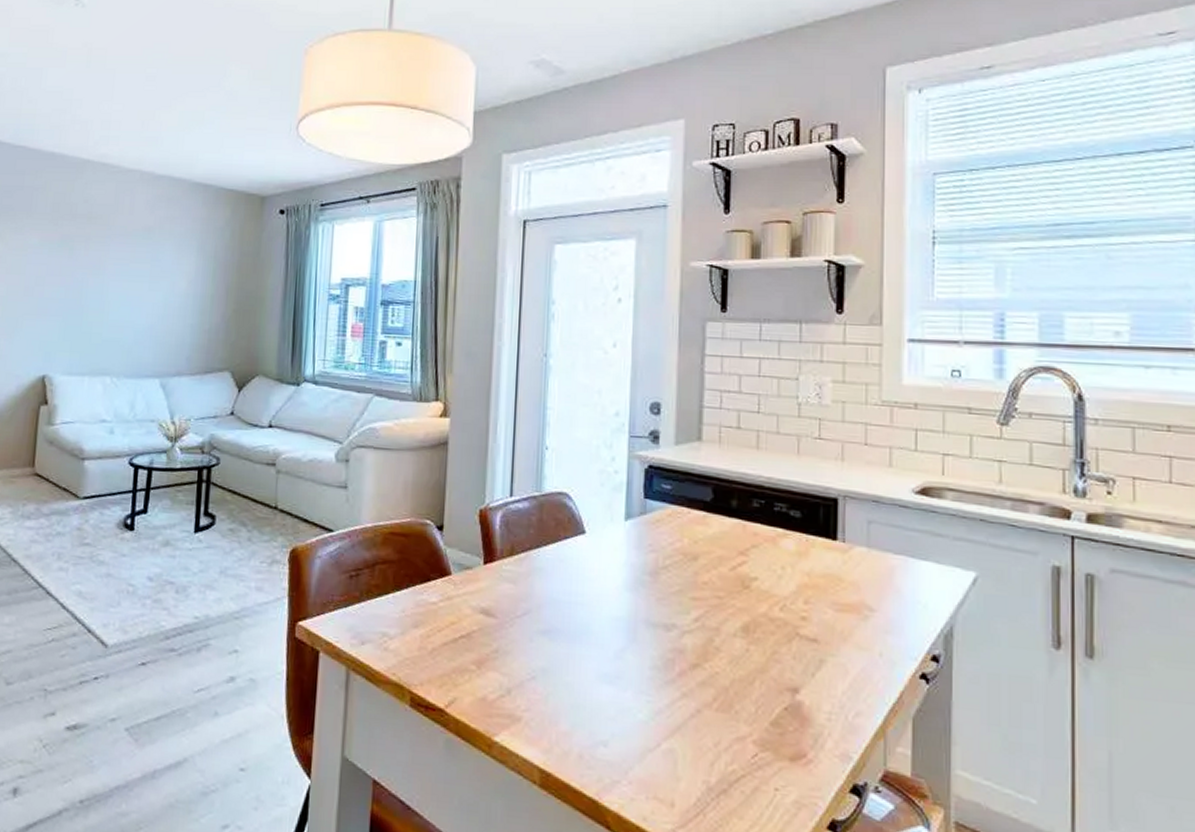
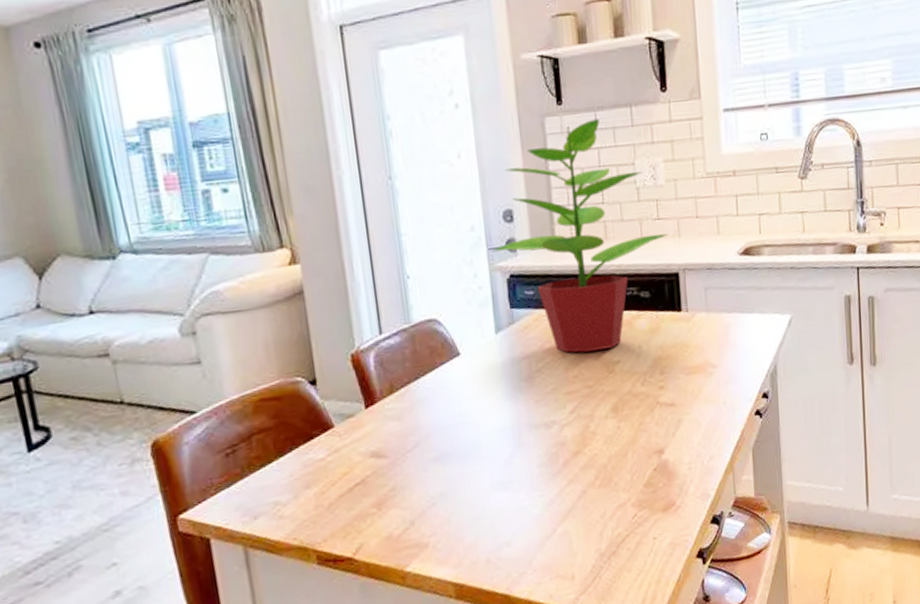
potted plant: none [633,330,830,562] -> present [491,119,668,353]

